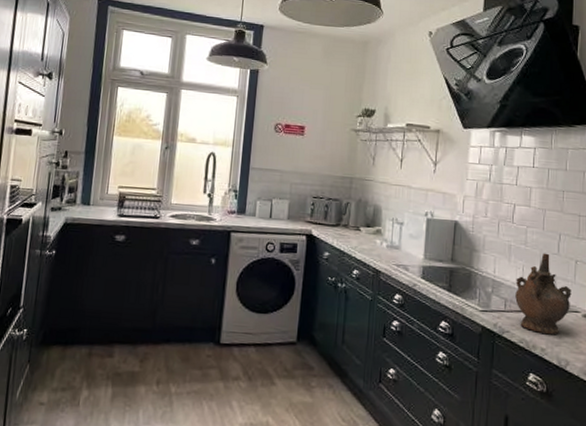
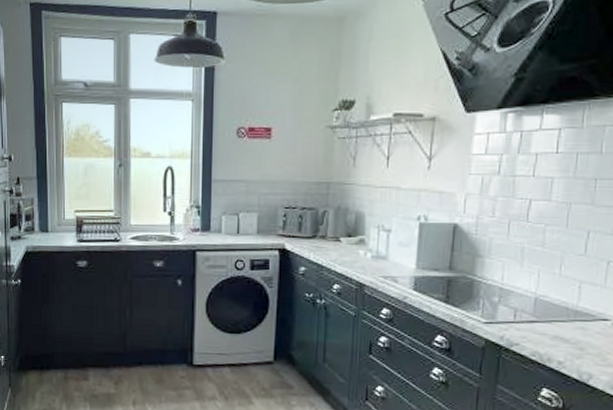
ceremonial vessel: present [515,253,572,335] -> none [527,254,600,347]

